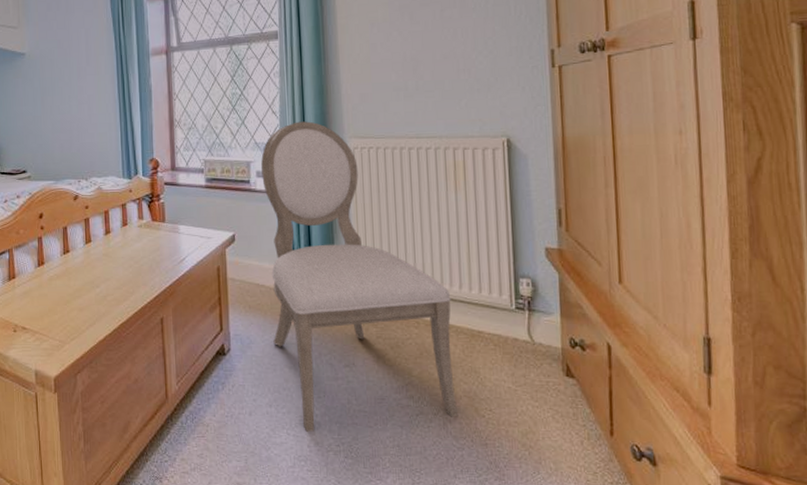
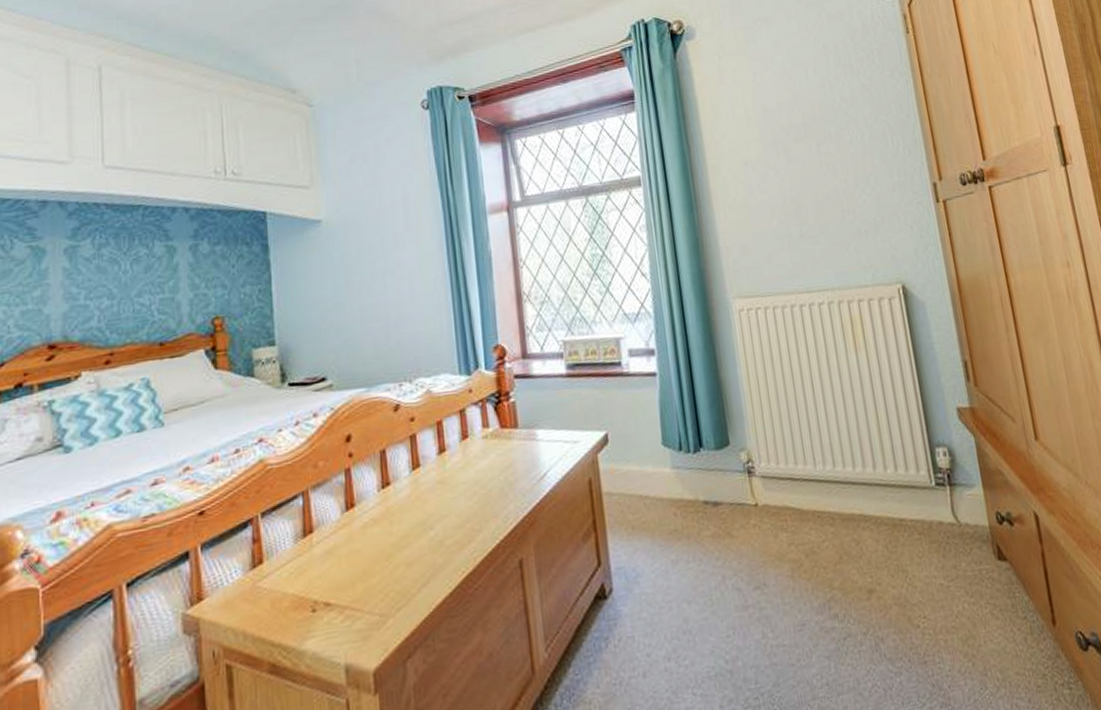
chair: present [261,121,459,432] -> none [632,282,891,687]

